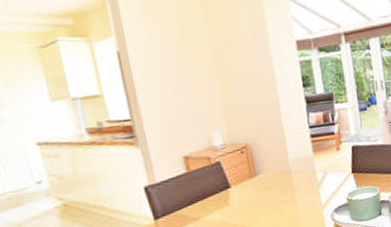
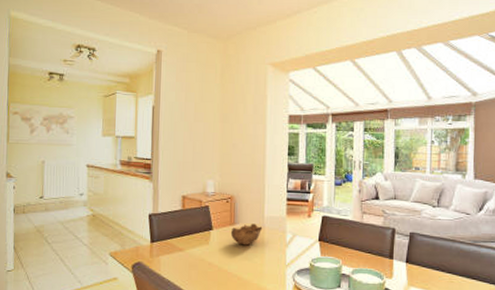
bowl: none [252,170,290,197] -> present [230,223,263,246]

